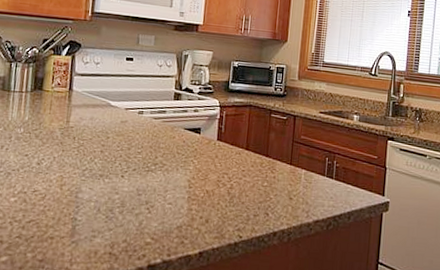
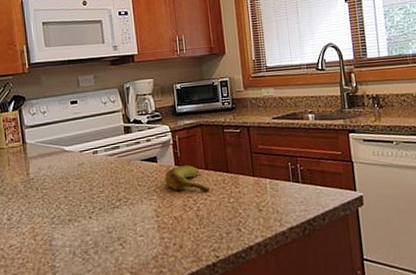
banana: none [204,141,247,171] -> present [165,165,211,192]

